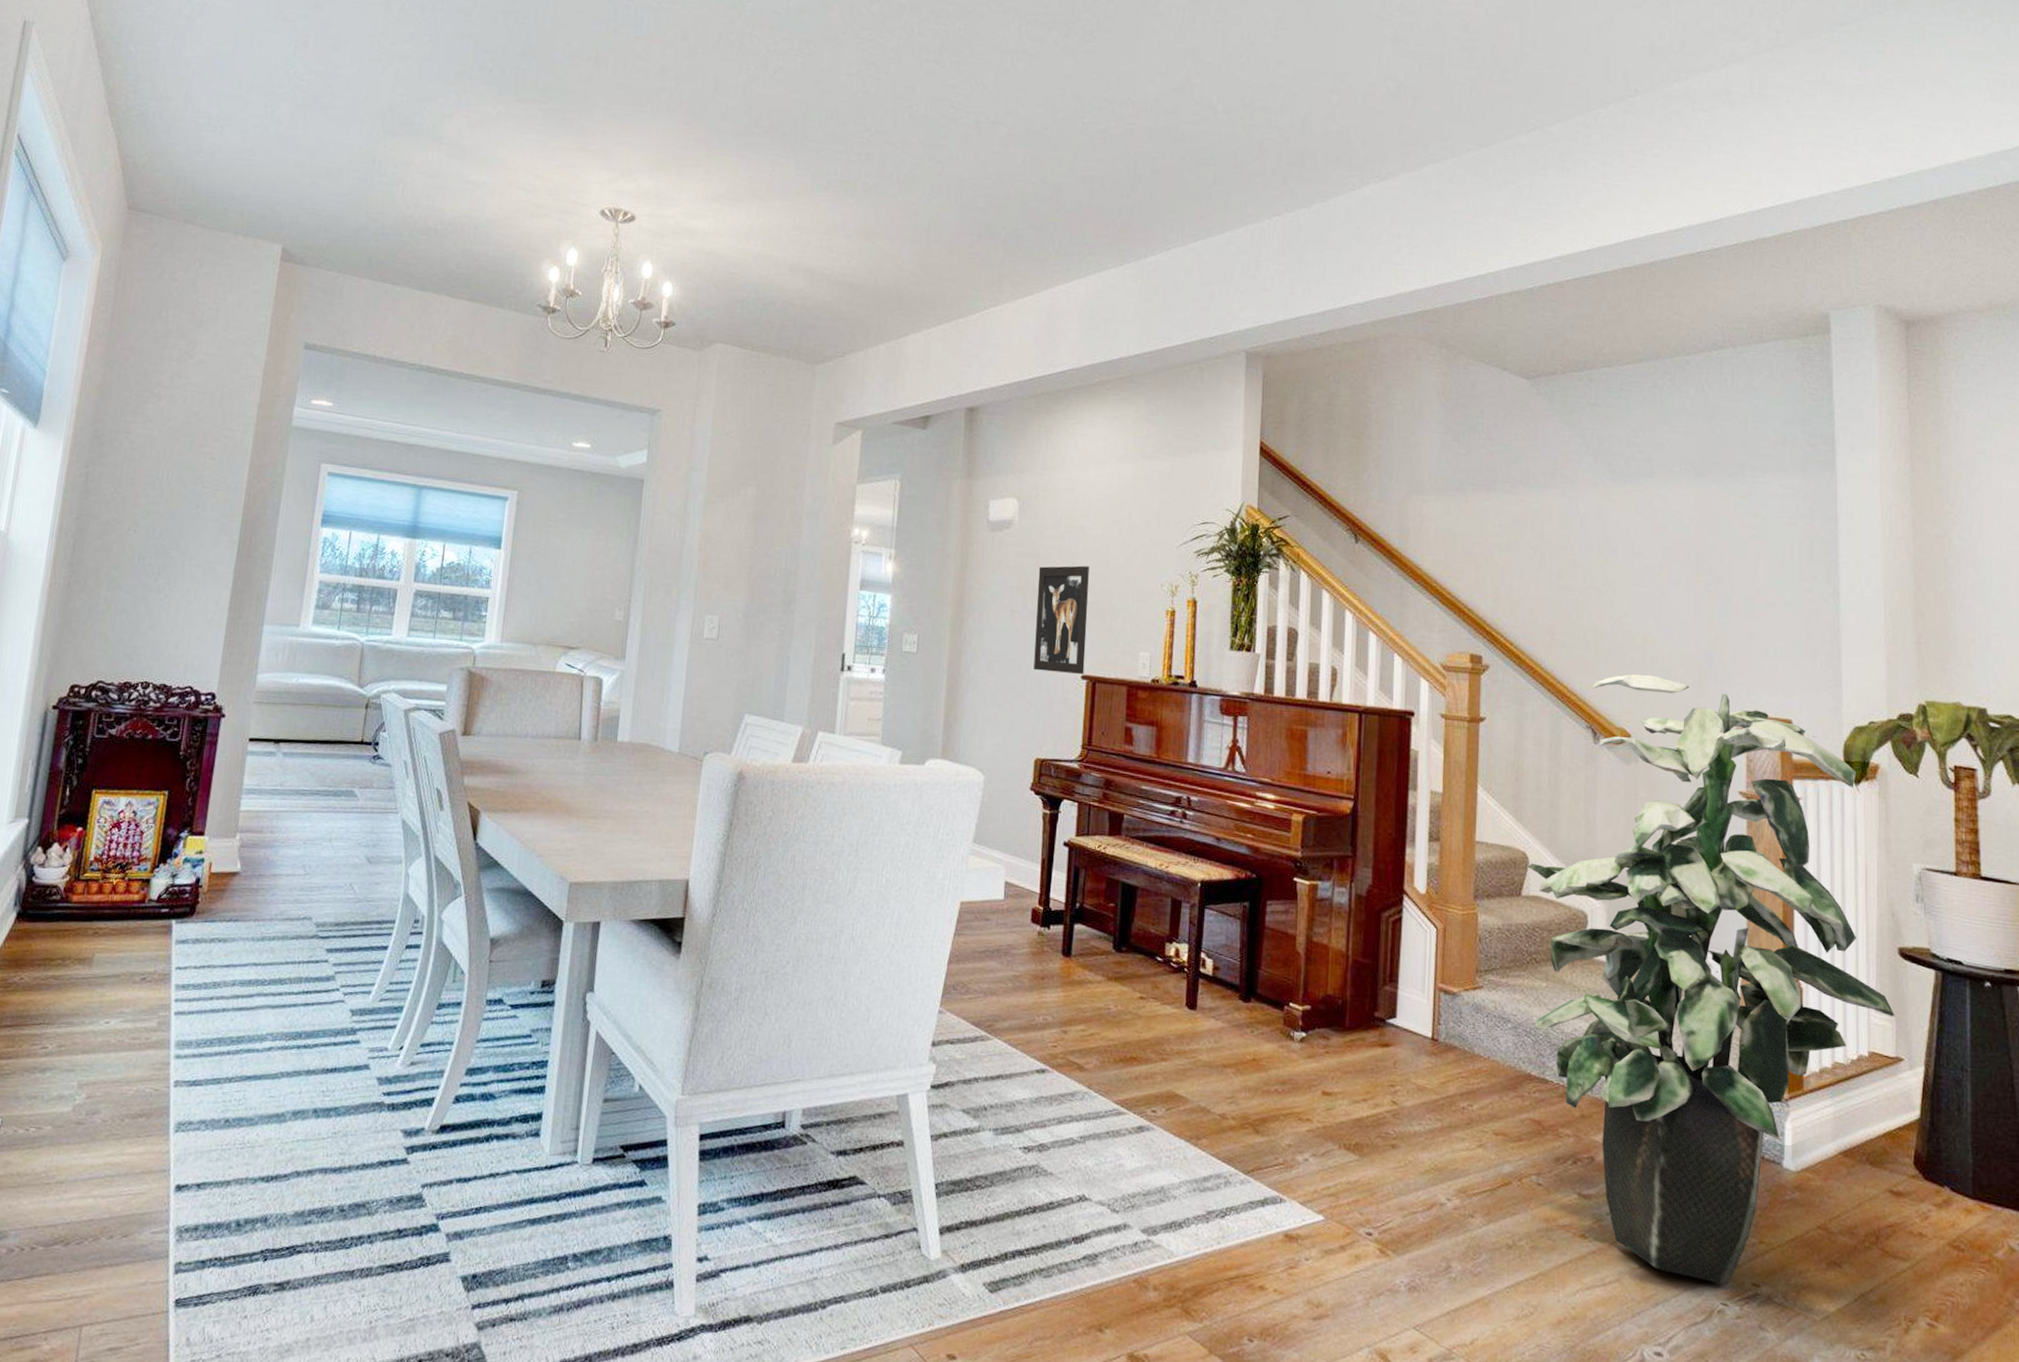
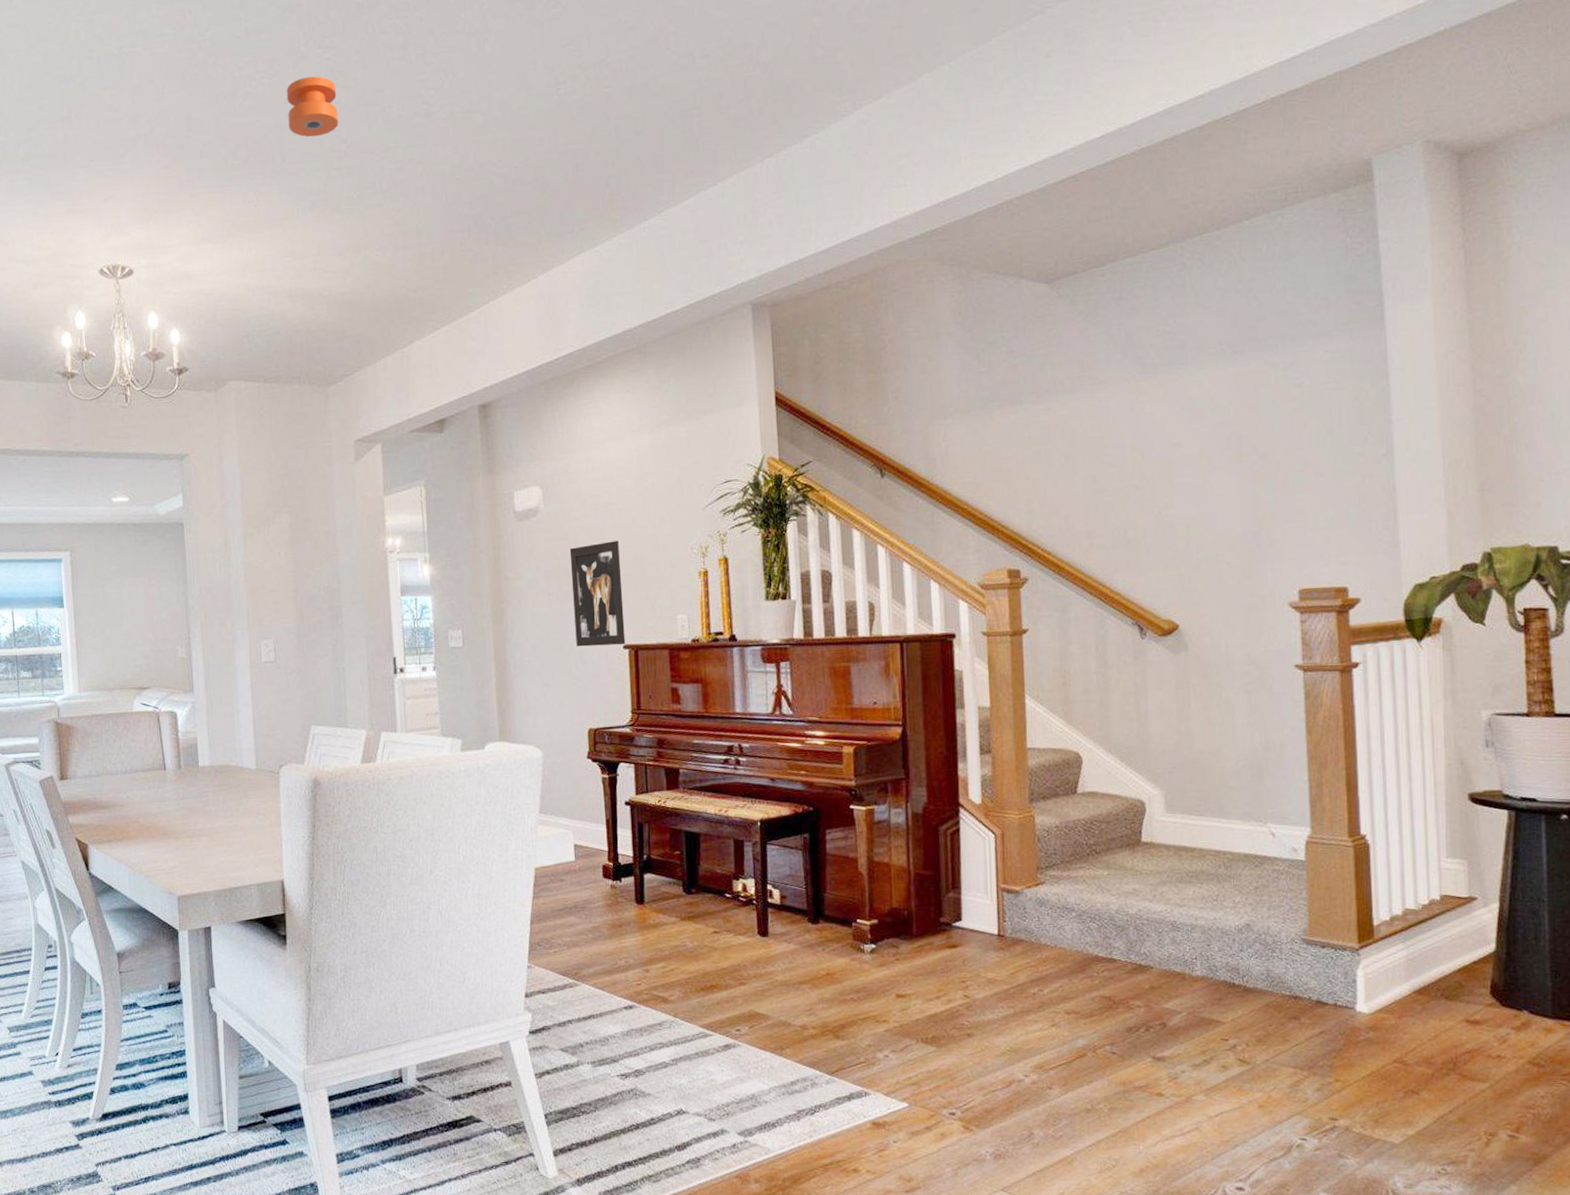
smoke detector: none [815,62,868,121] -> present [286,76,339,137]
indoor plant: present [1528,674,1895,1285] -> none [1081,563,1467,1122]

